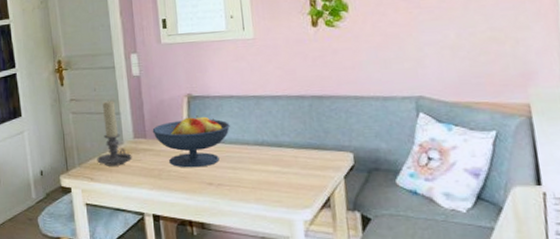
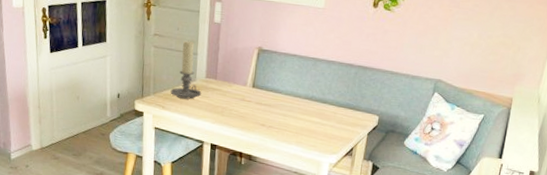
fruit bowl: present [152,115,230,168] -> none [223,66,289,111]

